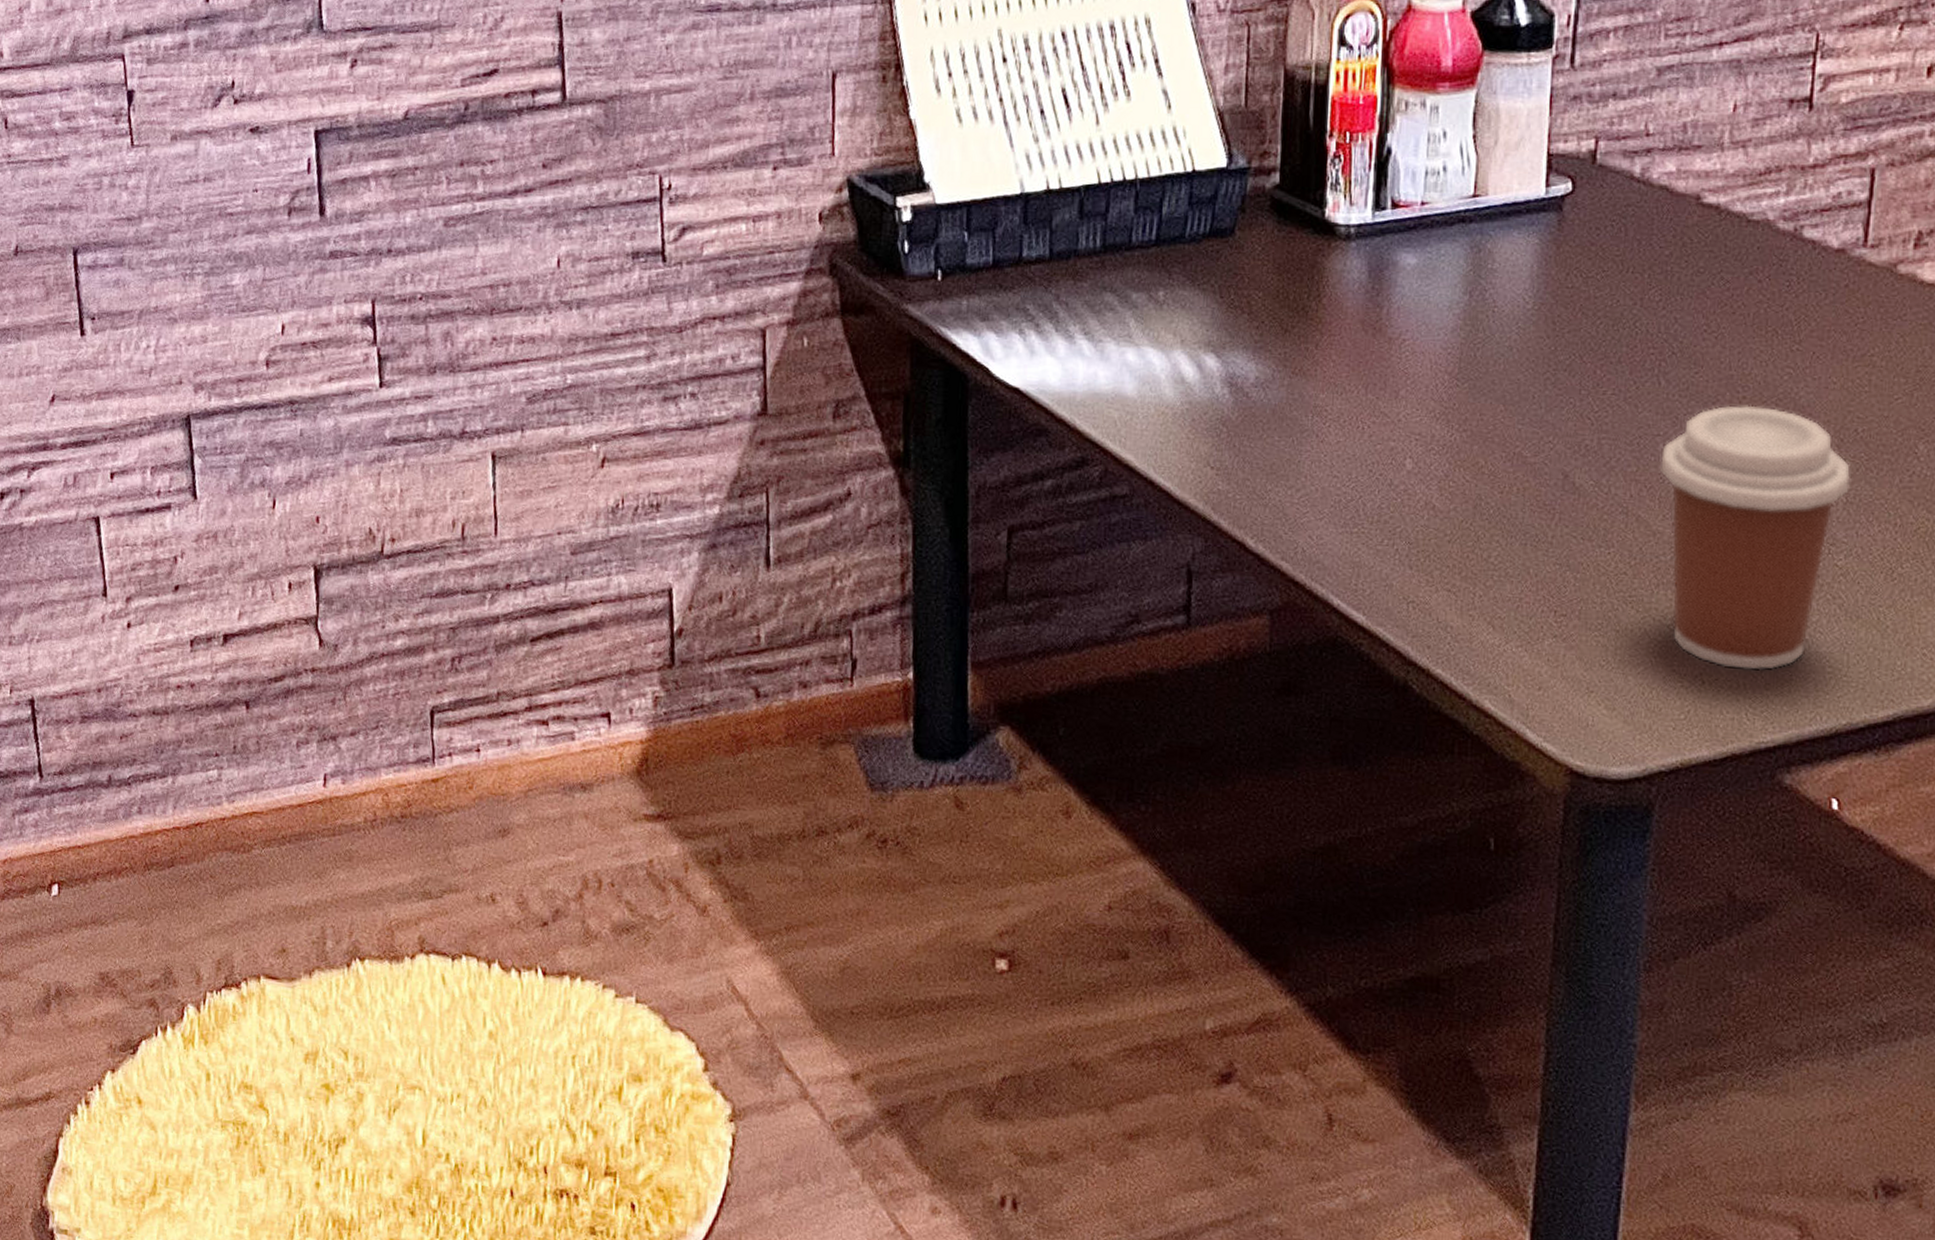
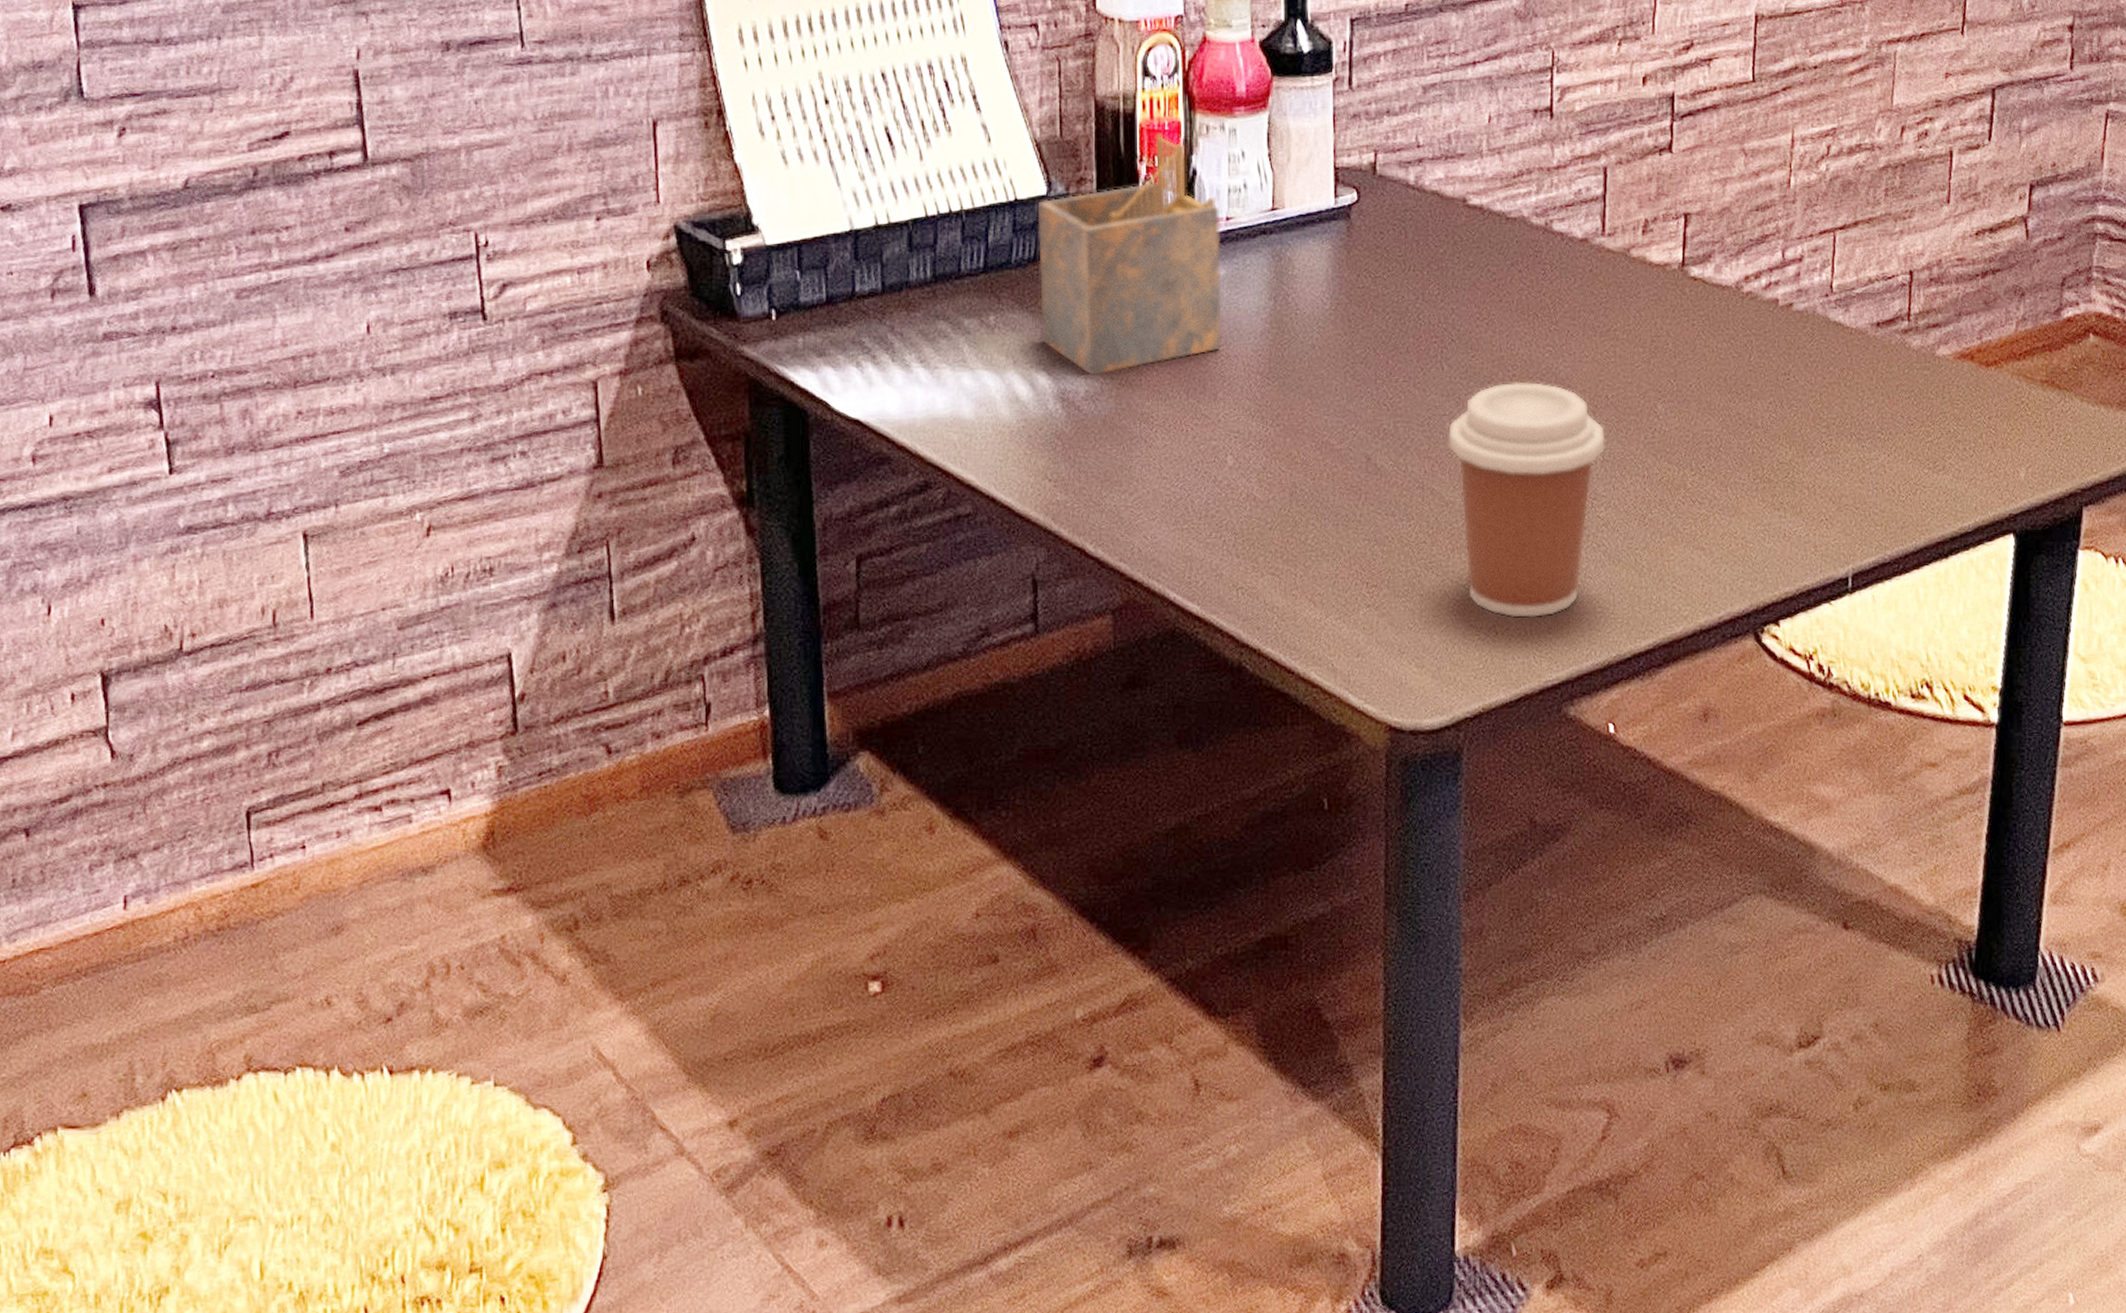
napkin holder: none [1212,108,1414,362] -> present [1037,133,1222,376]

